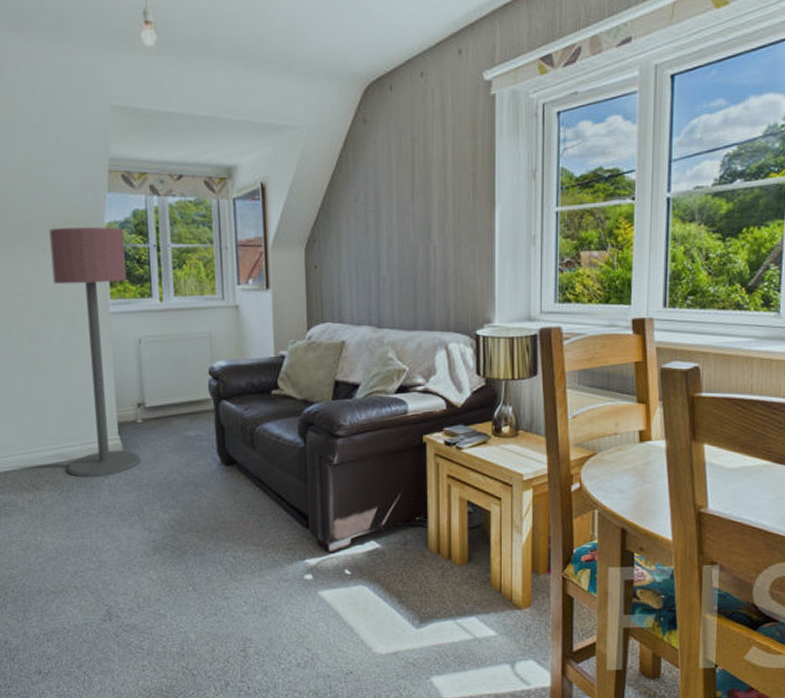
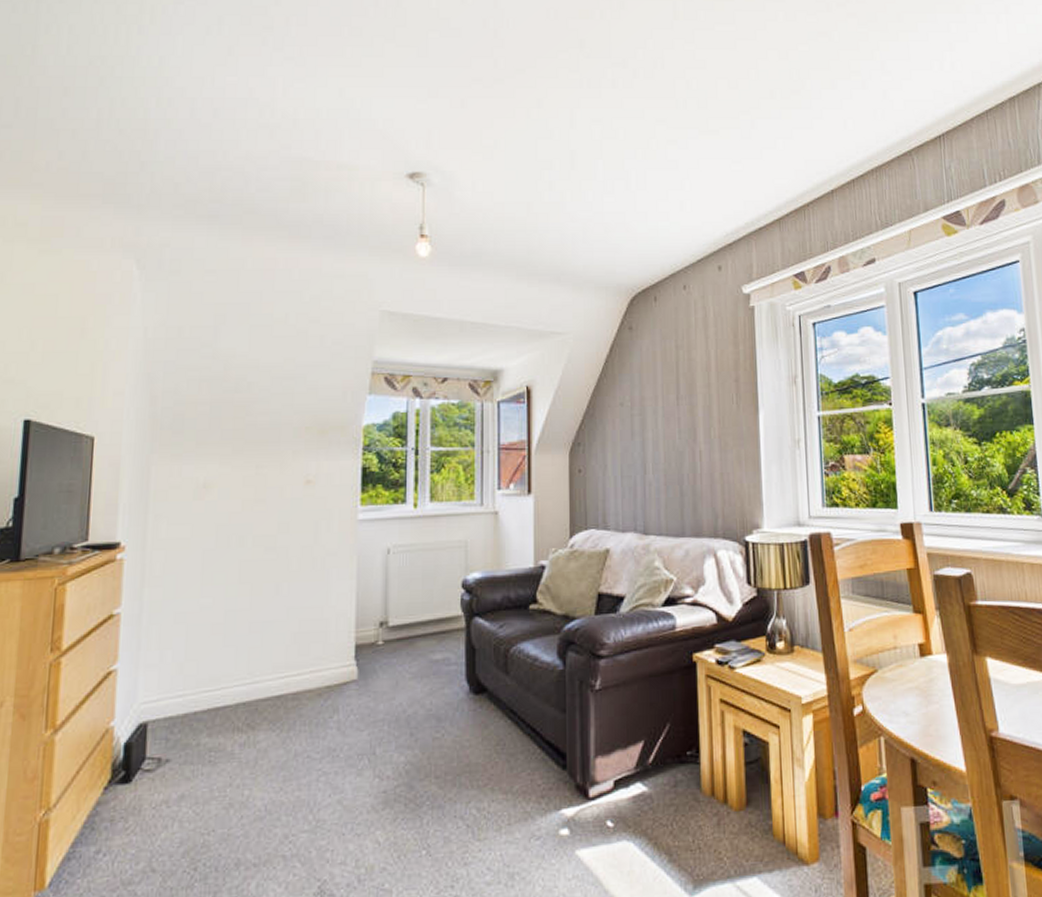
floor lamp: present [49,227,140,478] -> none [291,429,381,713]

